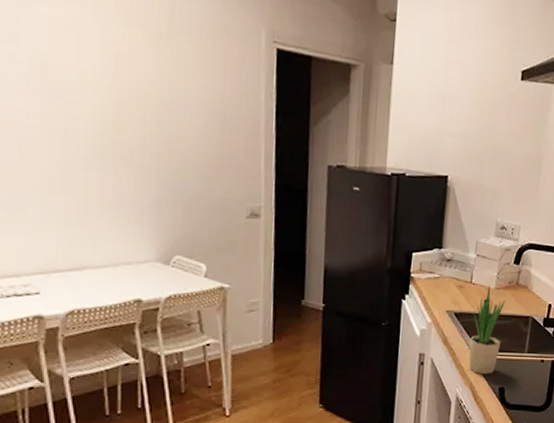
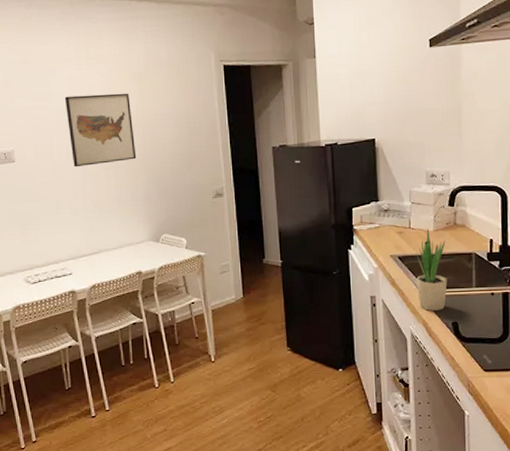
wall art: none [41,44,146,152] -> present [64,93,137,168]

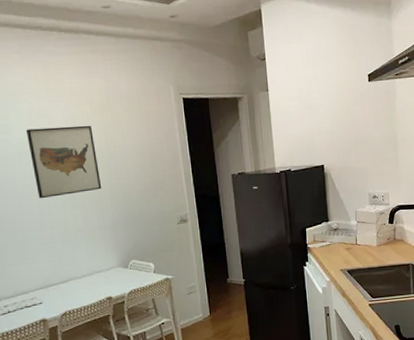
potted plant: present [416,229,447,312] -> none [362,244,390,317]

